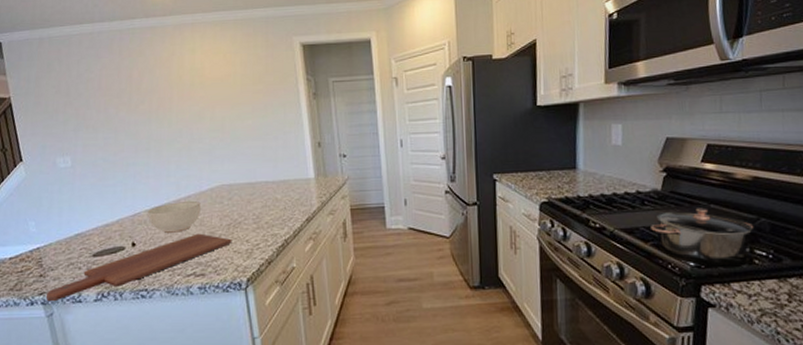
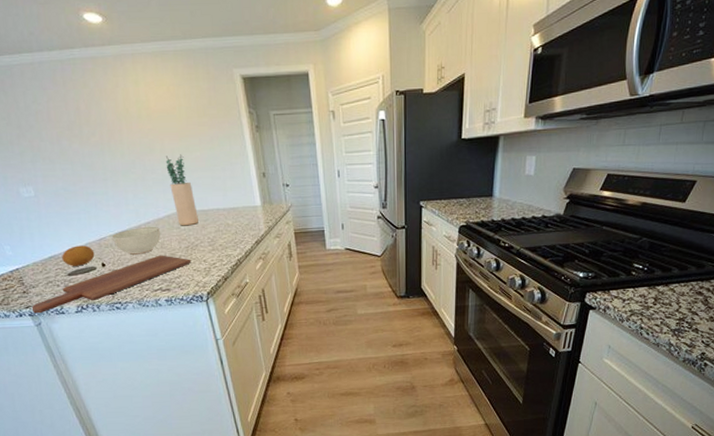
fruit: none [89,222,126,246] -> present [62,245,95,266]
vase: none [214,122,244,201] -> present [165,154,198,226]
cooking pot: present [649,208,755,269] -> none [550,229,636,279]

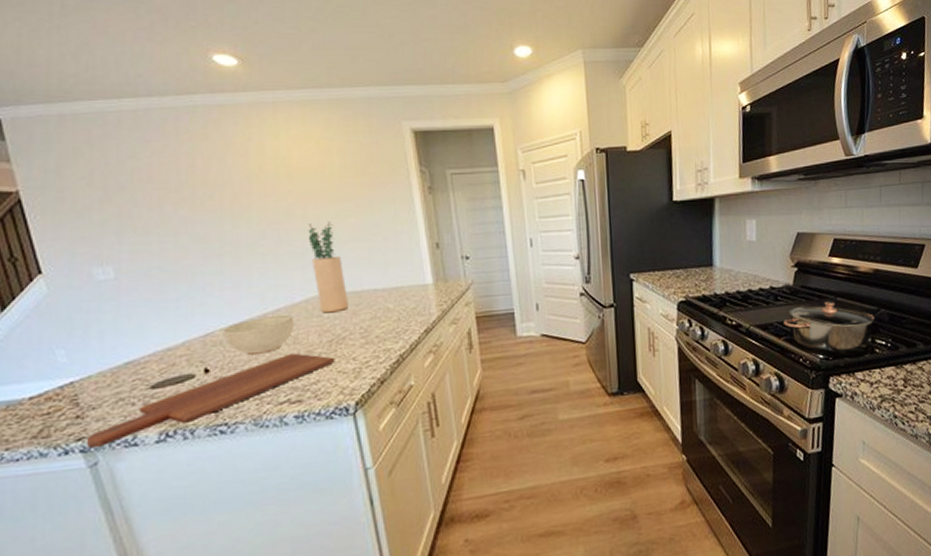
fruit: present [62,245,95,266] -> none [145,344,195,375]
cooking pot: none [550,229,636,279] -> present [782,301,875,360]

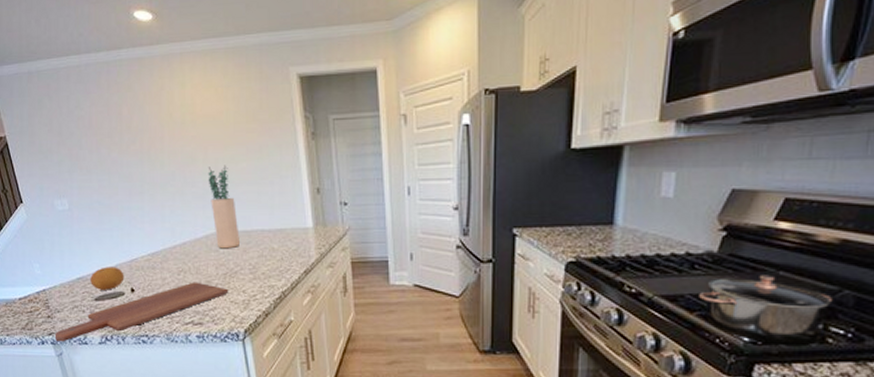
fruit: none [145,344,195,375] -> present [90,267,124,290]
bowl: present [223,315,294,355] -> none [143,249,196,280]

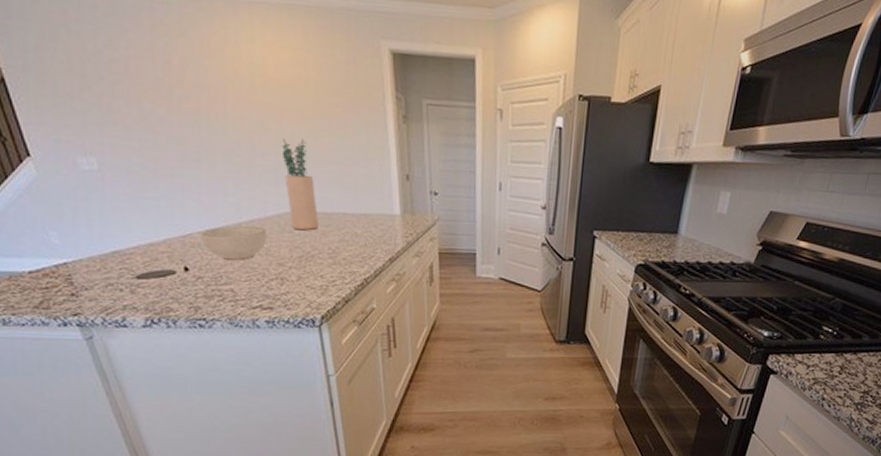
cutting board: present [54,282,229,342] -> none [81,263,304,325]
fruit: present [90,267,124,290] -> none [130,240,176,268]
bowl: none [143,249,196,280] -> present [200,226,266,260]
cooking pot: present [697,274,834,347] -> none [735,283,829,341]

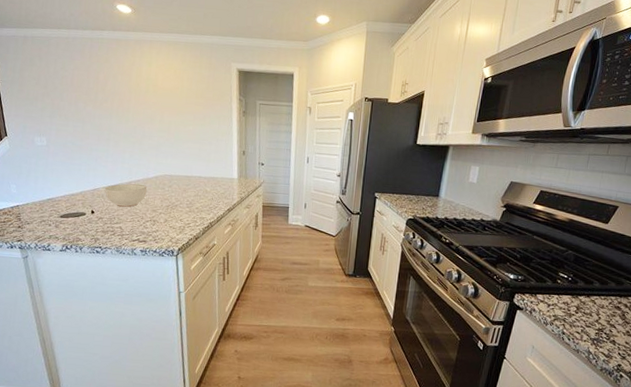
vase: present [282,139,318,231] -> none [162,126,182,188]

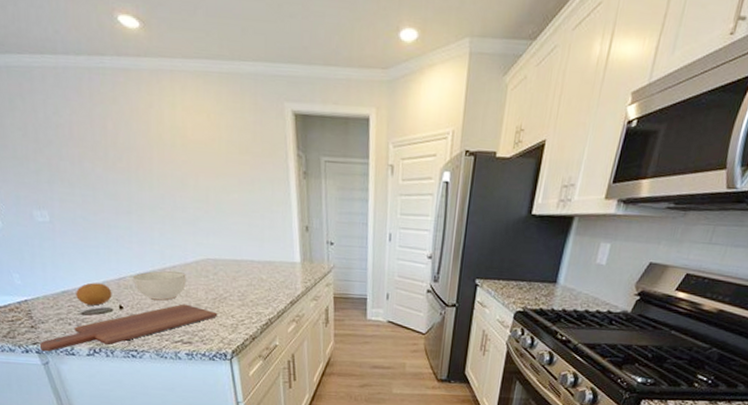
cutting board: none [22,210,169,248] -> present [39,304,218,352]
fruit: none [58,192,87,210] -> present [76,282,112,306]

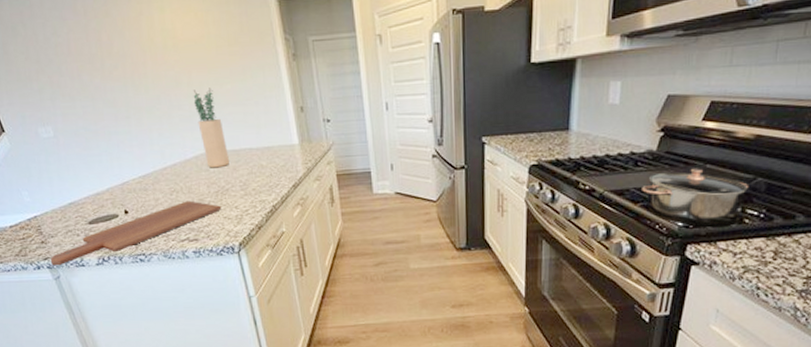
fruit: present [76,282,112,306] -> none [82,190,117,214]
bowl: present [132,271,186,301] -> none [135,169,188,201]
vase: none [199,194,230,276] -> present [193,87,229,168]
cooking pot: none [610,332,705,389] -> present [640,168,749,228]

